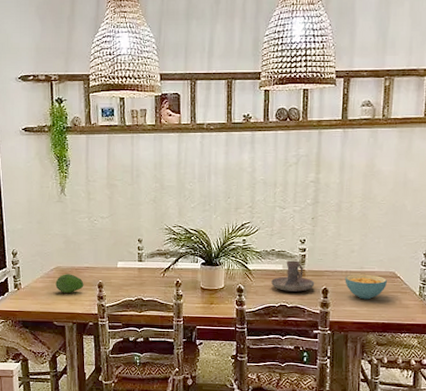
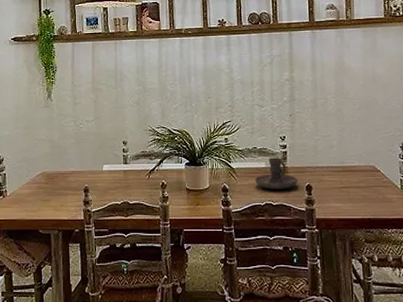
fruit: present [55,274,84,293] -> none [41,179,70,199]
cereal bowl: present [345,274,387,300] -> none [327,169,368,195]

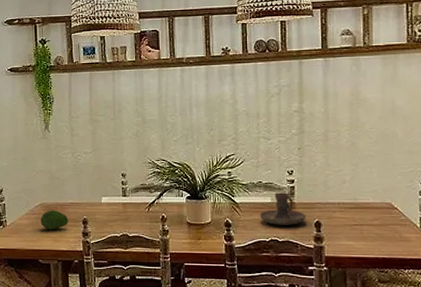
fruit: none [41,179,70,199] -> present [40,210,69,230]

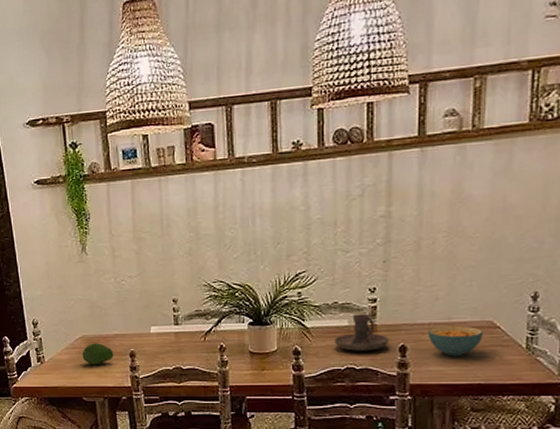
cereal bowl: none [338,205,384,233] -> present [428,325,483,357]

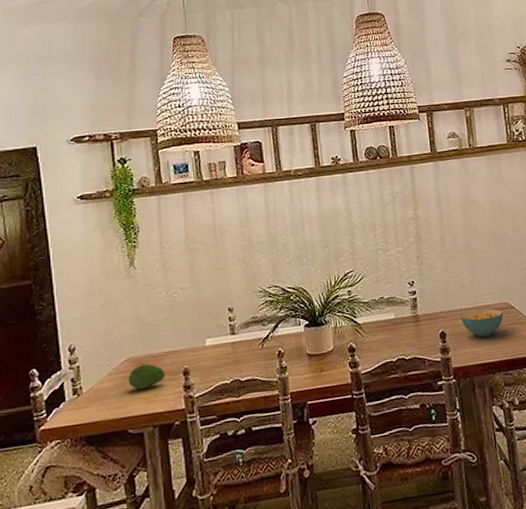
candle holder: present [335,313,389,351] -> none [384,305,431,342]

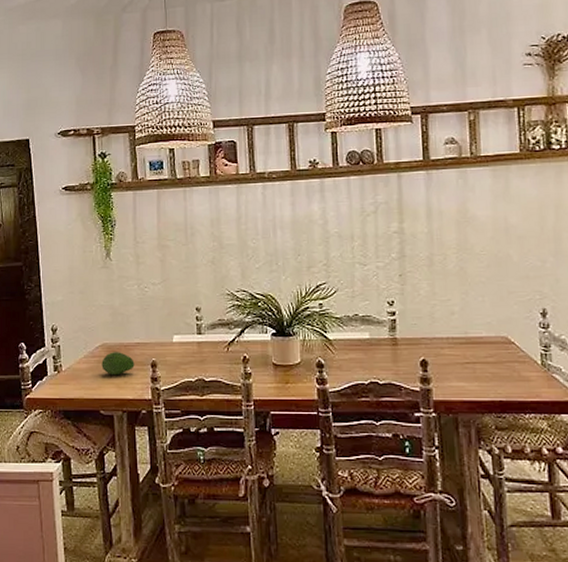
cereal bowl: present [460,308,503,338] -> none [446,340,499,372]

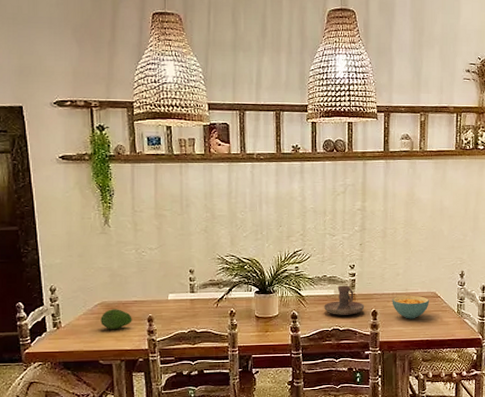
candle holder: none [357,327,410,365] -> present [324,285,365,315]
cereal bowl: none [446,340,499,372] -> present [392,295,429,319]

